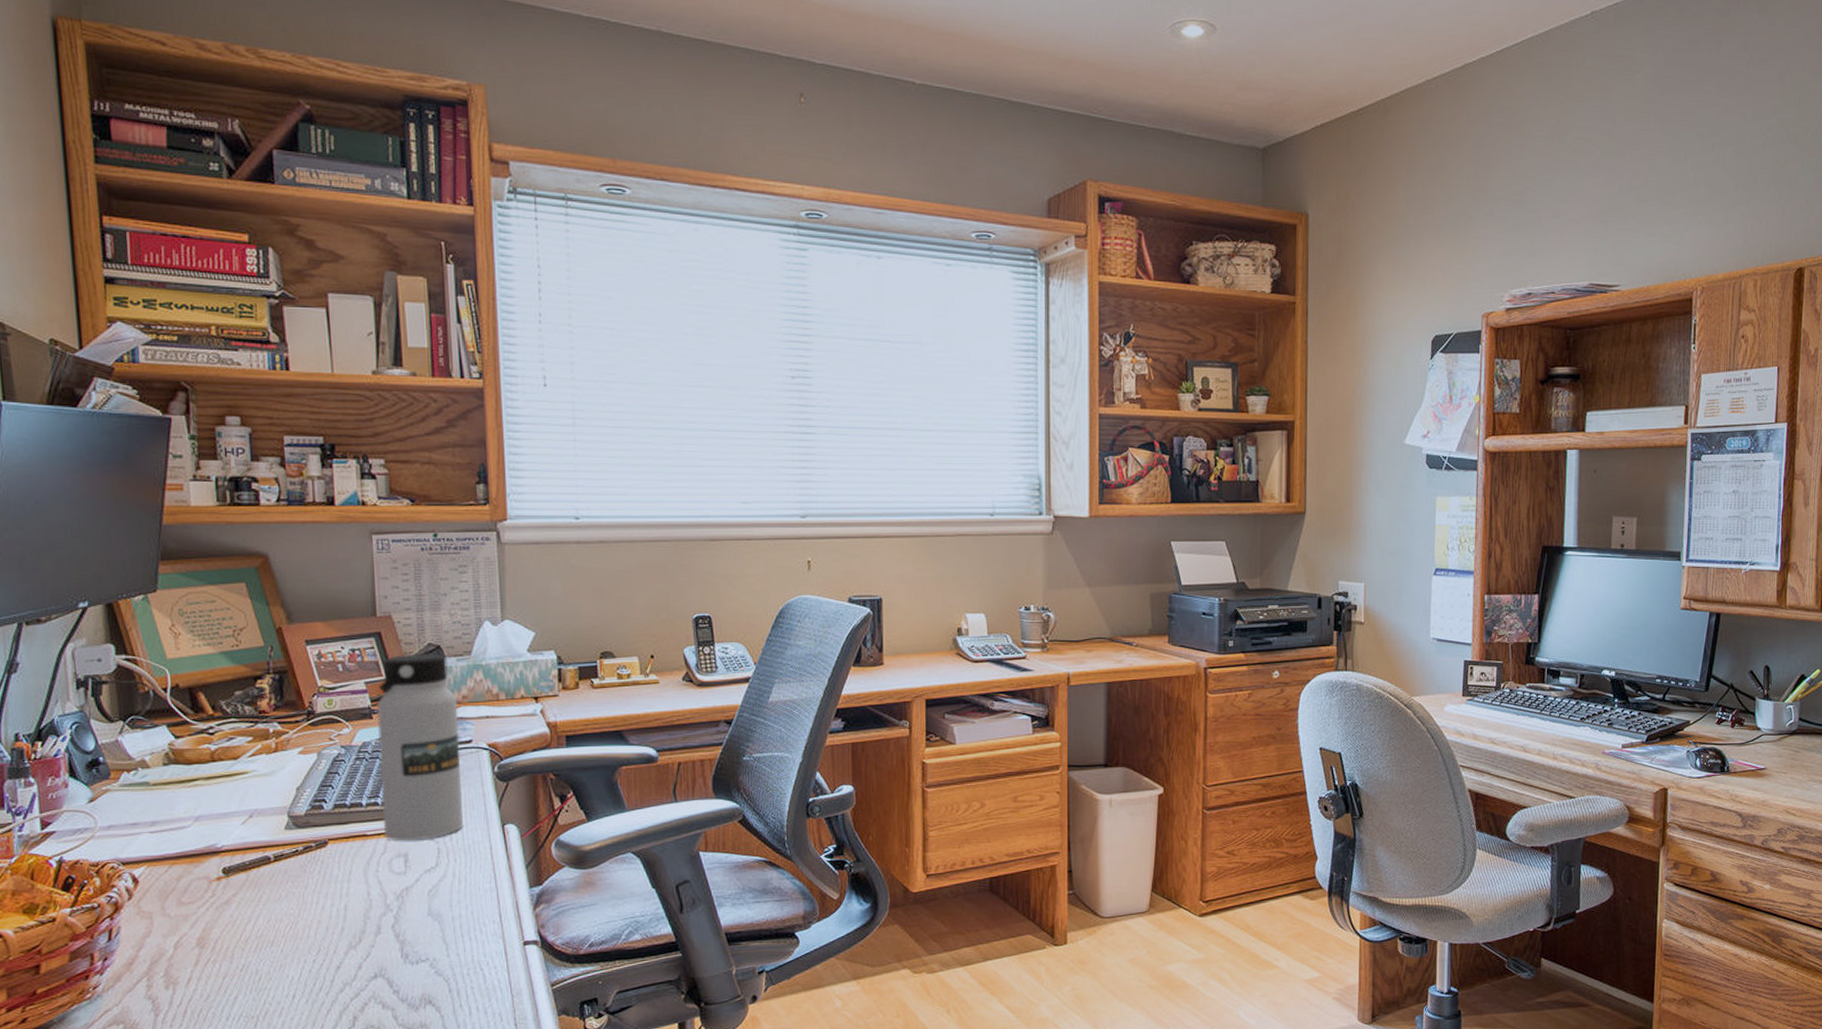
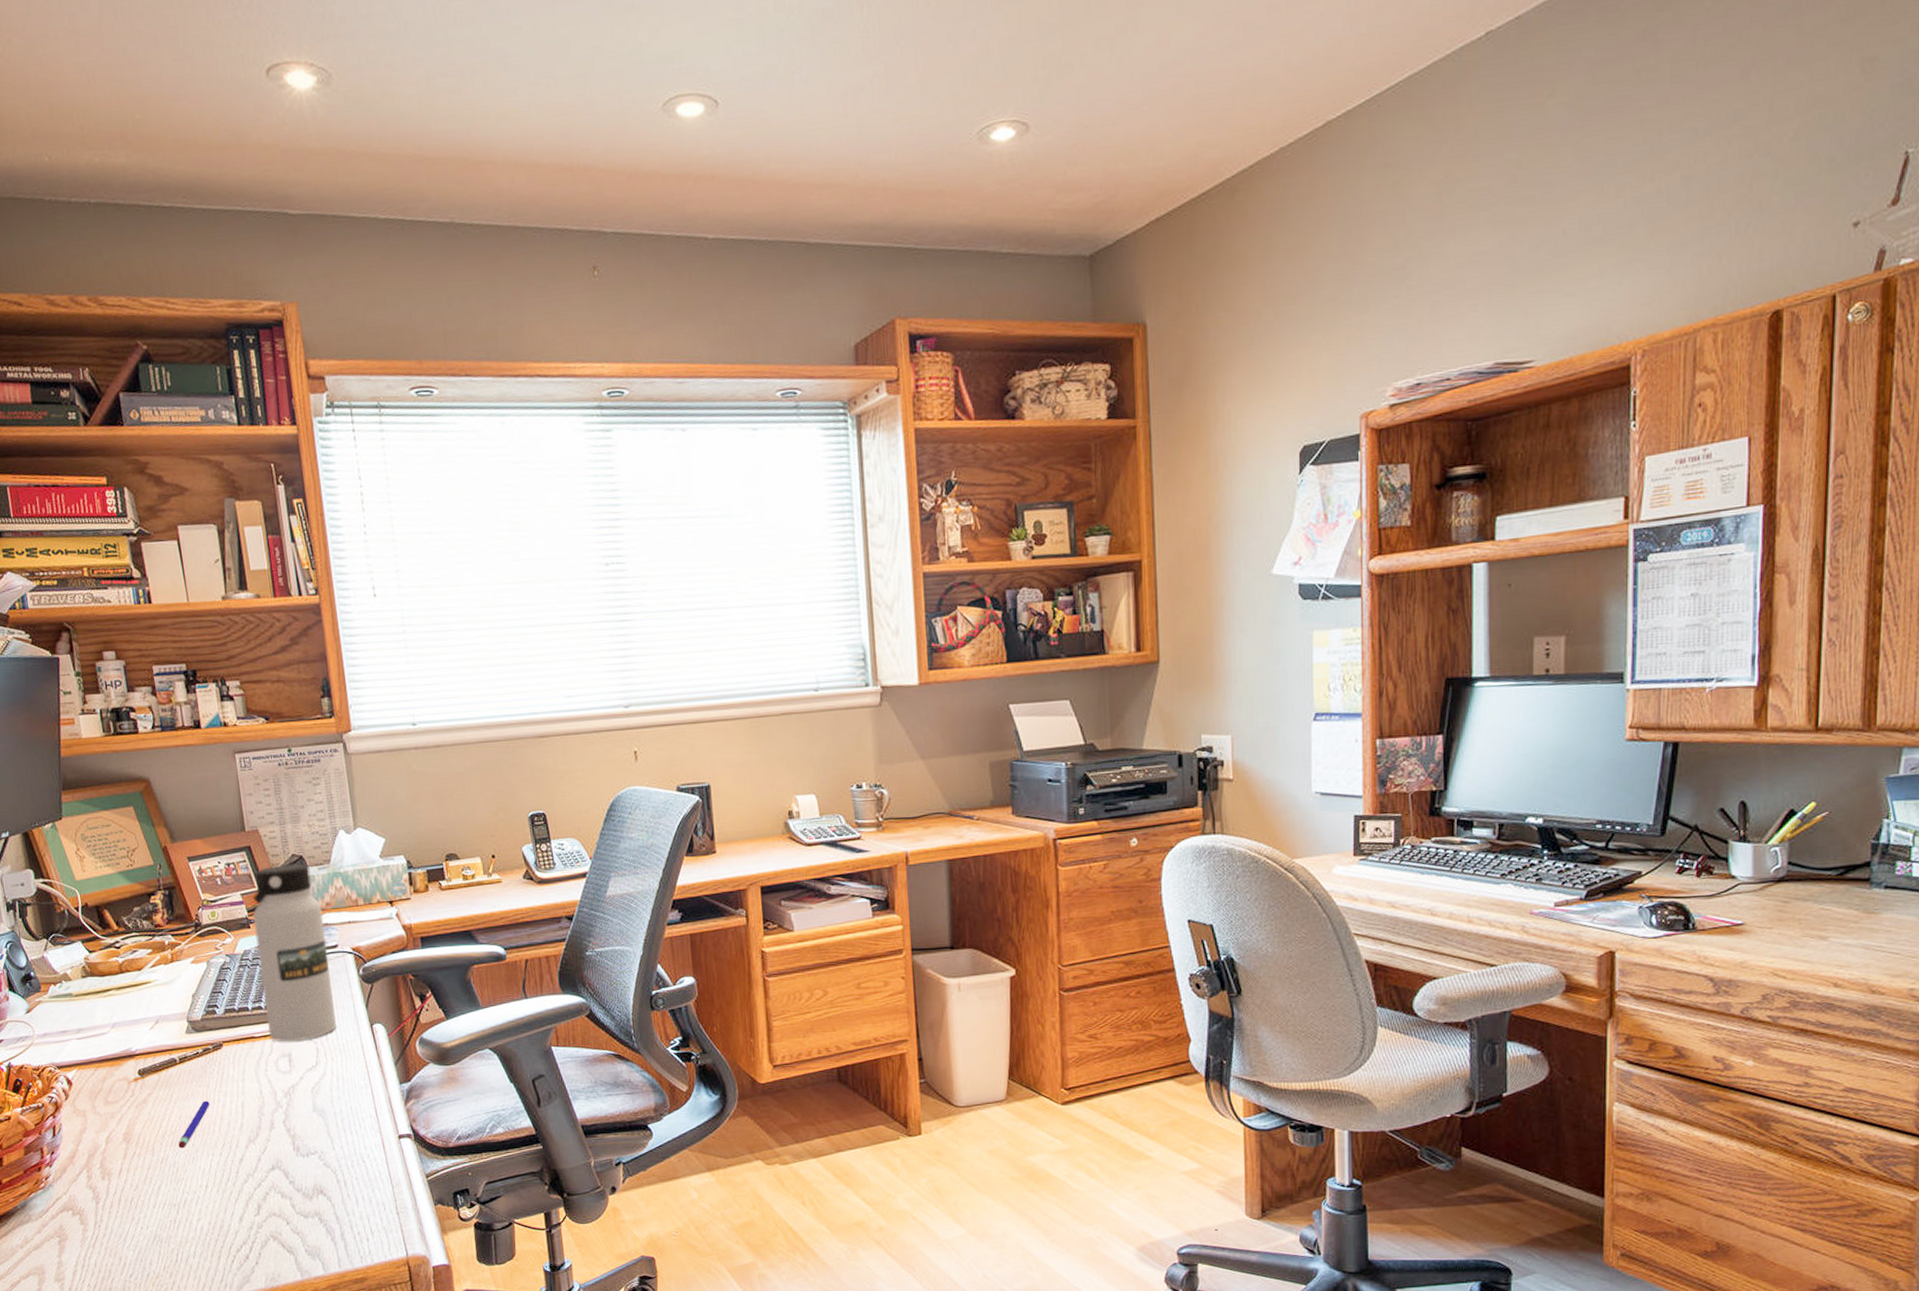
pen: none [263,902,307,955] -> present [178,1100,210,1149]

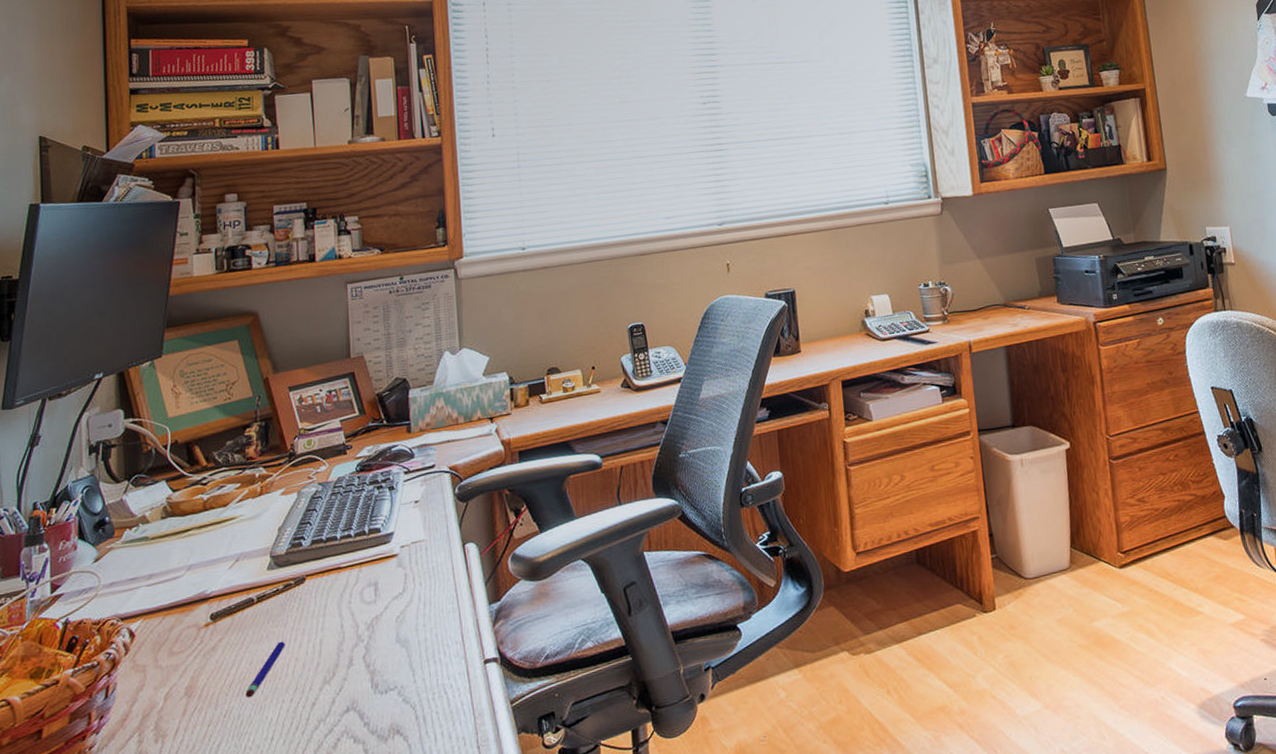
water bottle: present [253,863,336,1042] -> none [350,386,427,570]

